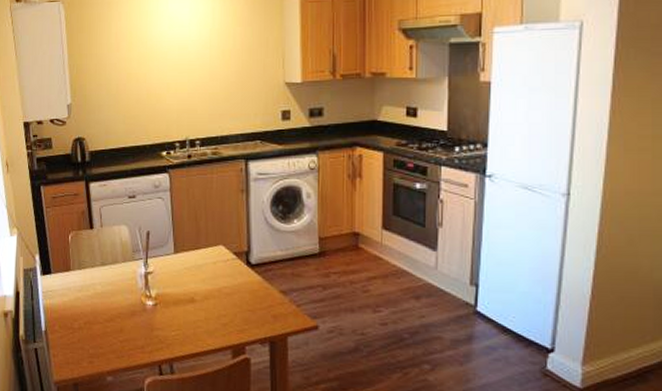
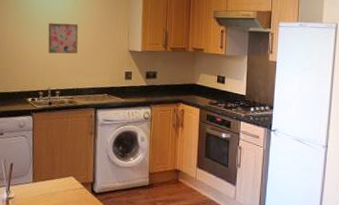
wall art: none [180,53,220,94] -> present [48,23,79,54]

